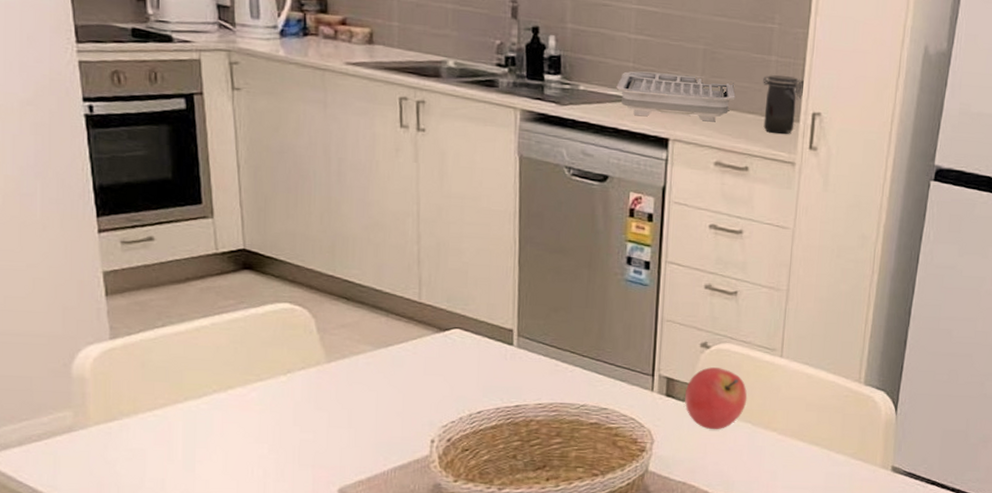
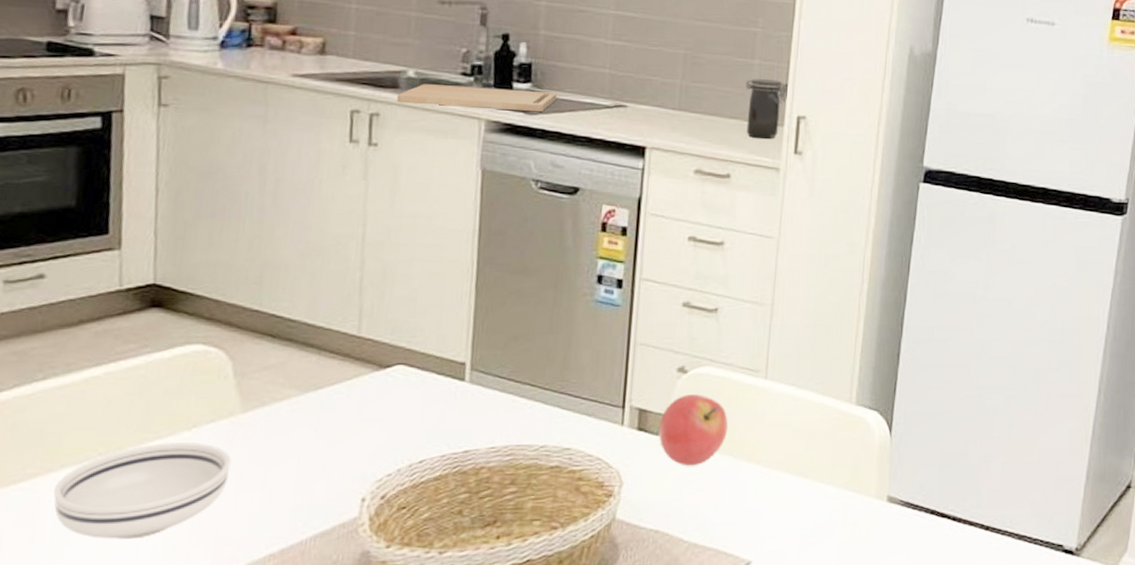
bowl: none [181,384,321,461] -> present [53,443,231,539]
cutting board: none [439,74,585,103] -> present [396,84,557,112]
dish rack: present [616,71,736,122] -> none [590,77,717,128]

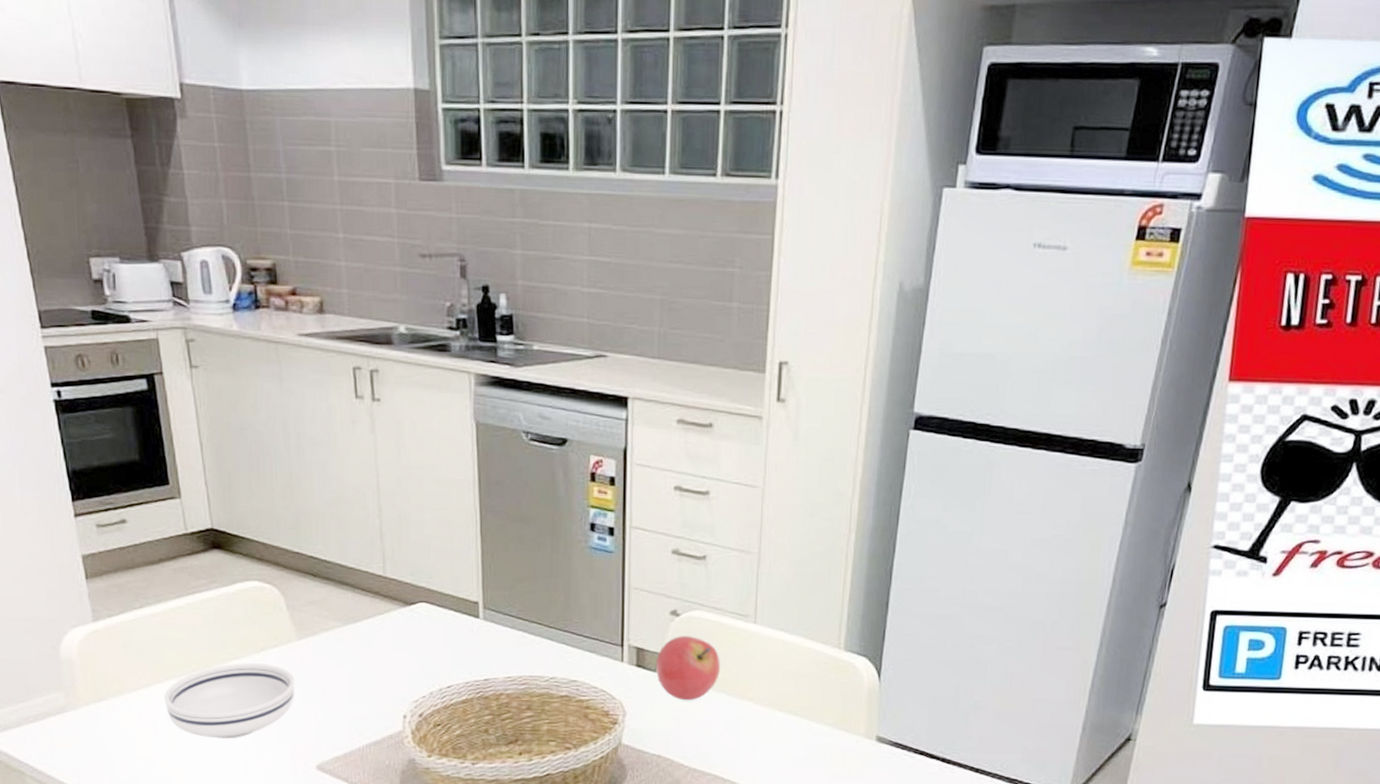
cutting board: present [396,84,557,112] -> none [392,339,539,365]
jar: present [746,78,786,139] -> none [725,322,767,386]

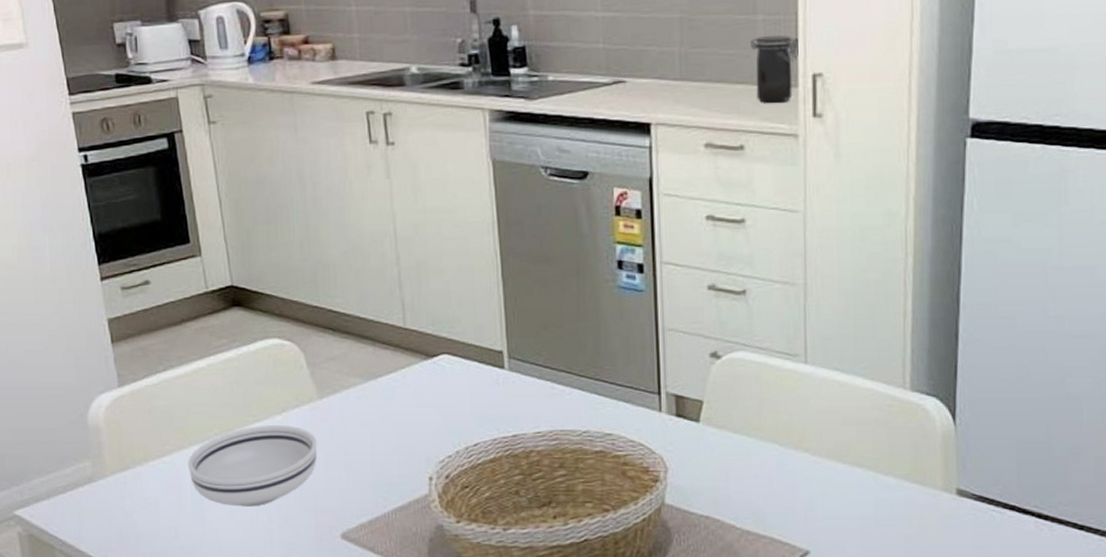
fruit: present [655,636,721,701] -> none [697,380,771,454]
jar: none [725,322,767,386] -> present [750,35,797,103]

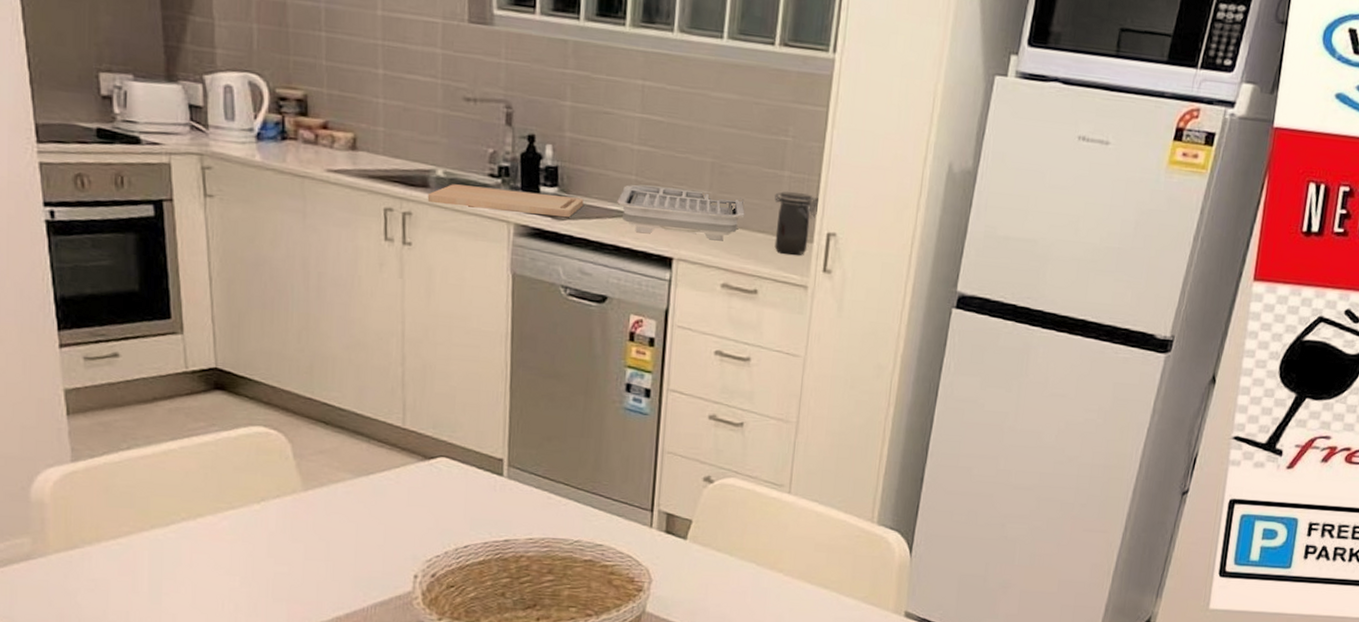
bowl: present [187,425,317,507] -> none [147,513,297,594]
cutting board: none [404,75,554,101] -> present [427,184,584,218]
dish rack: none [587,49,721,102] -> present [617,184,745,241]

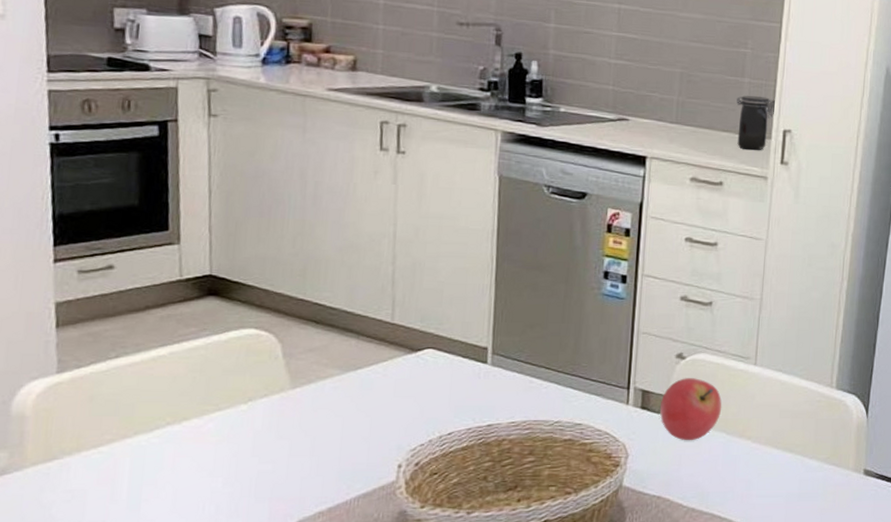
cutting board: present [427,184,584,218] -> none [421,98,566,125]
dish rack: present [617,184,745,241] -> none [596,93,711,140]
fruit: none [685,503,753,570] -> present [659,378,722,441]

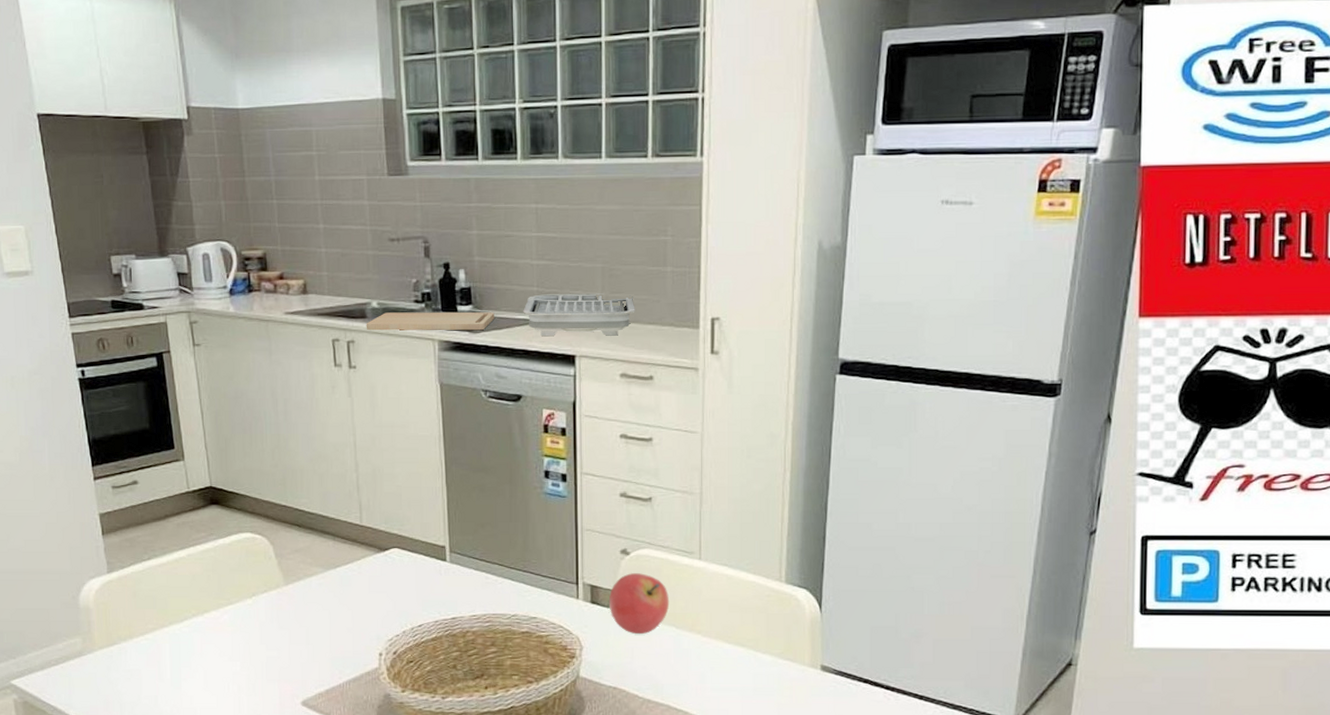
cutting board: none [421,98,566,125] -> present [366,311,495,331]
dish rack: none [596,93,711,140] -> present [523,293,635,337]
jar: present [736,95,774,150] -> none [661,284,699,341]

